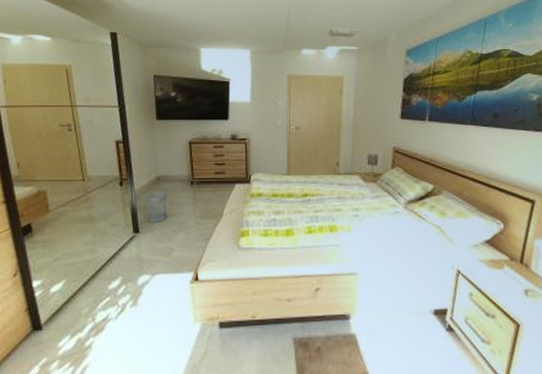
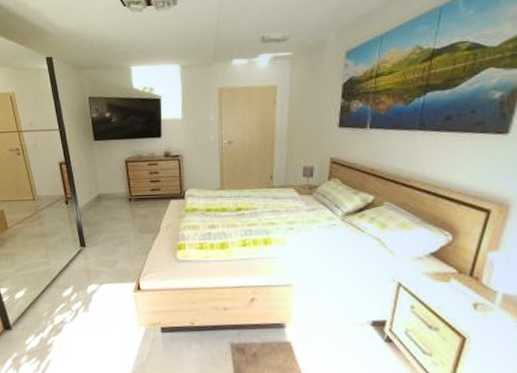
wastebasket: present [144,193,168,222] -> none [88,210,110,237]

